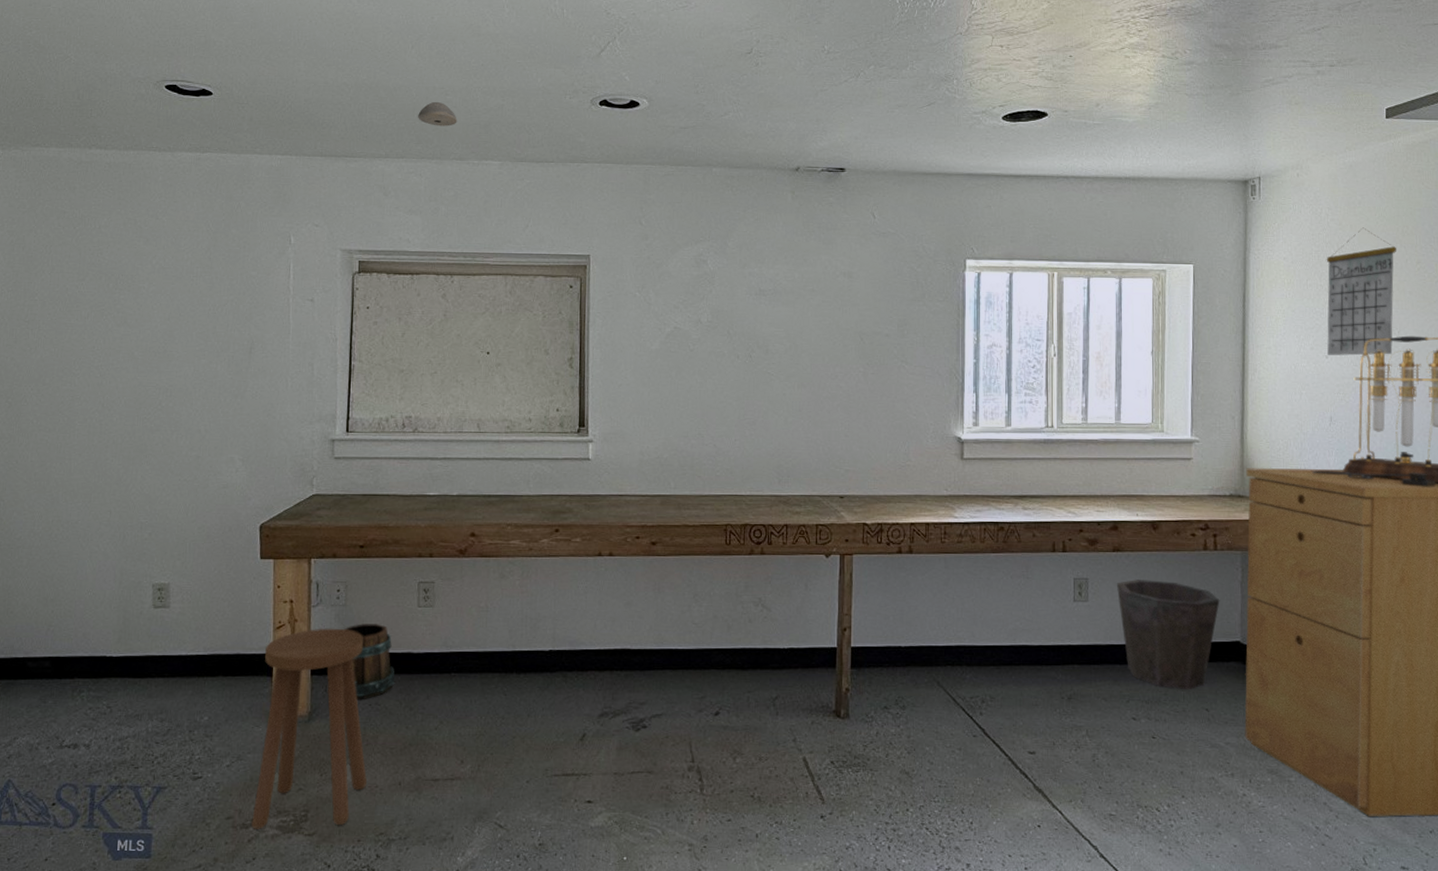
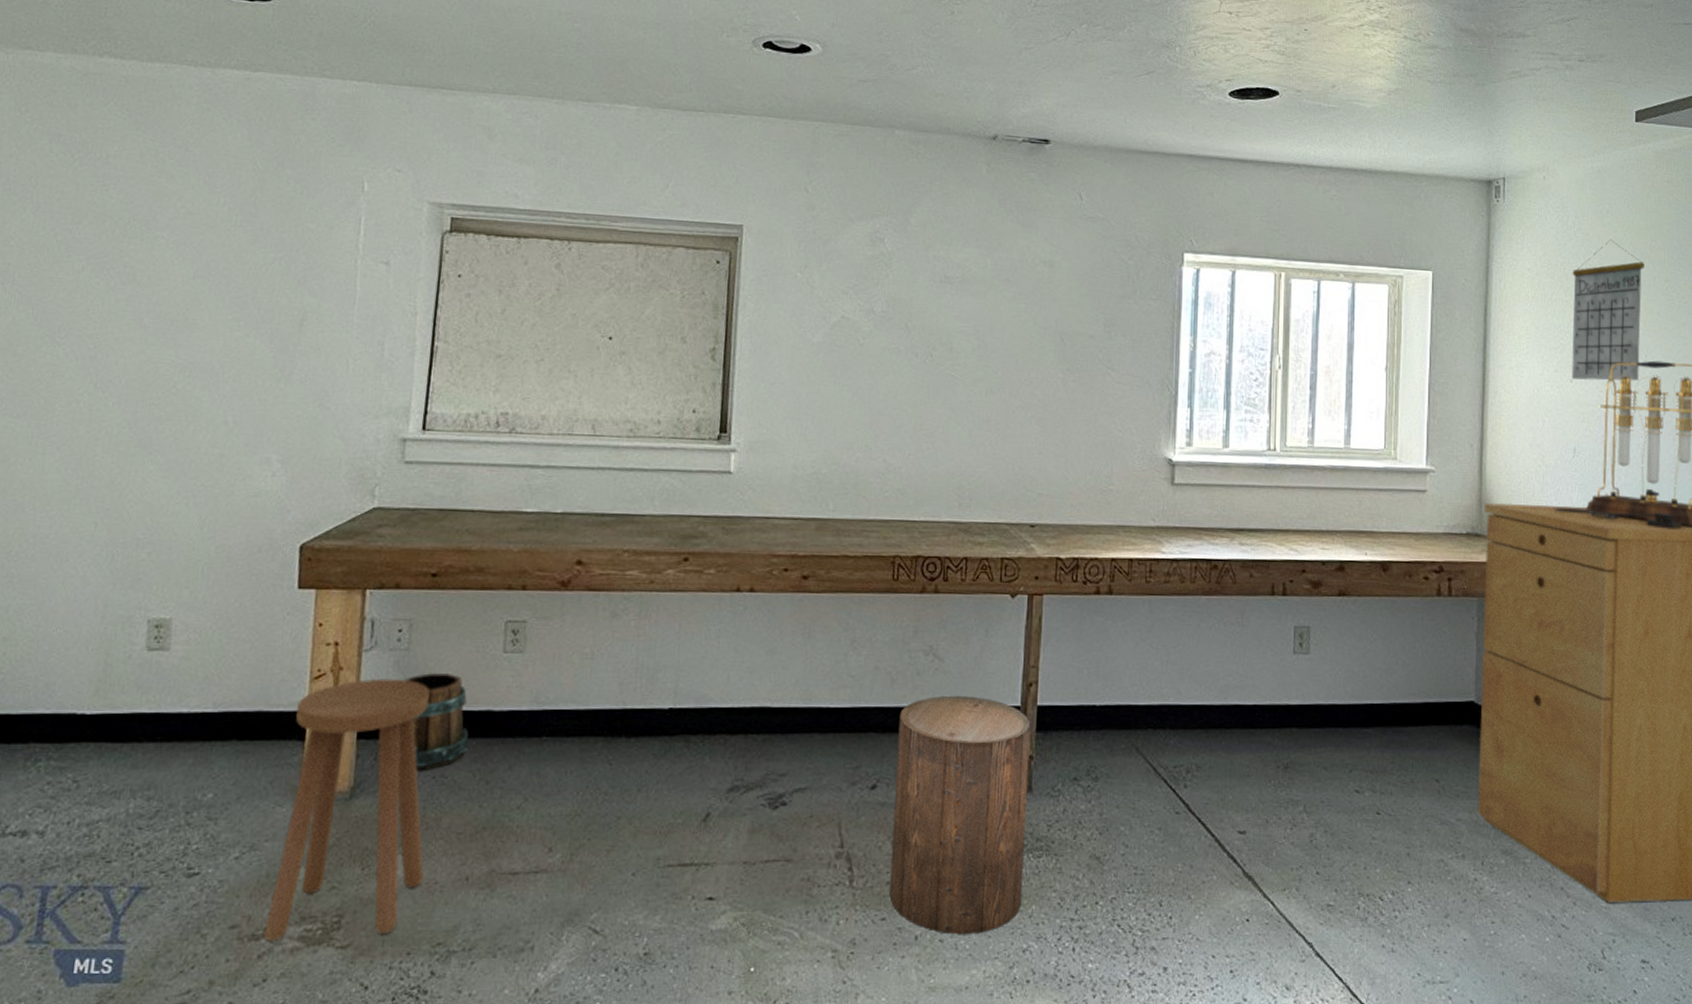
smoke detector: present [418,101,457,127] -> none [537,28,587,60]
stool: none [733,638,846,833] -> present [889,695,1031,934]
waste bin: present [1117,579,1220,690] -> none [1342,629,1454,758]

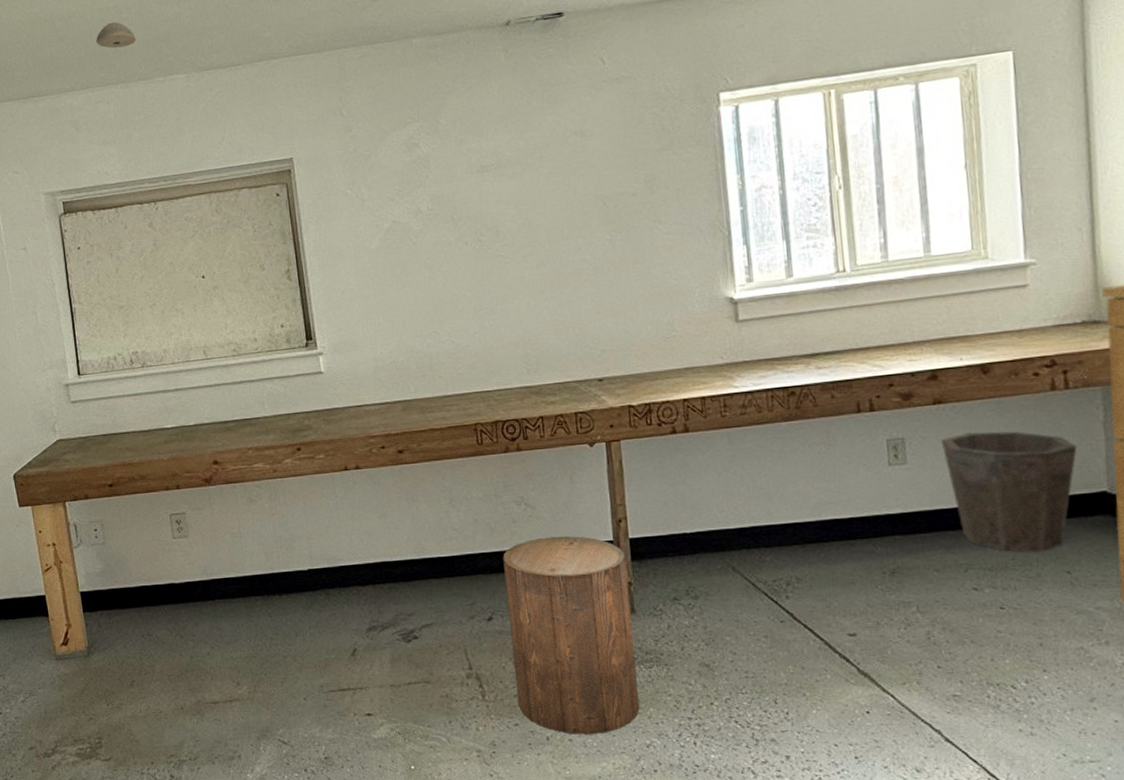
stool: present [263,678,429,941] -> none [38,565,151,757]
bucket: present [405,673,469,772] -> none [107,558,163,633]
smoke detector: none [537,28,587,60] -> present [96,21,136,49]
waste bin: none [1342,629,1454,758] -> present [942,431,1077,553]

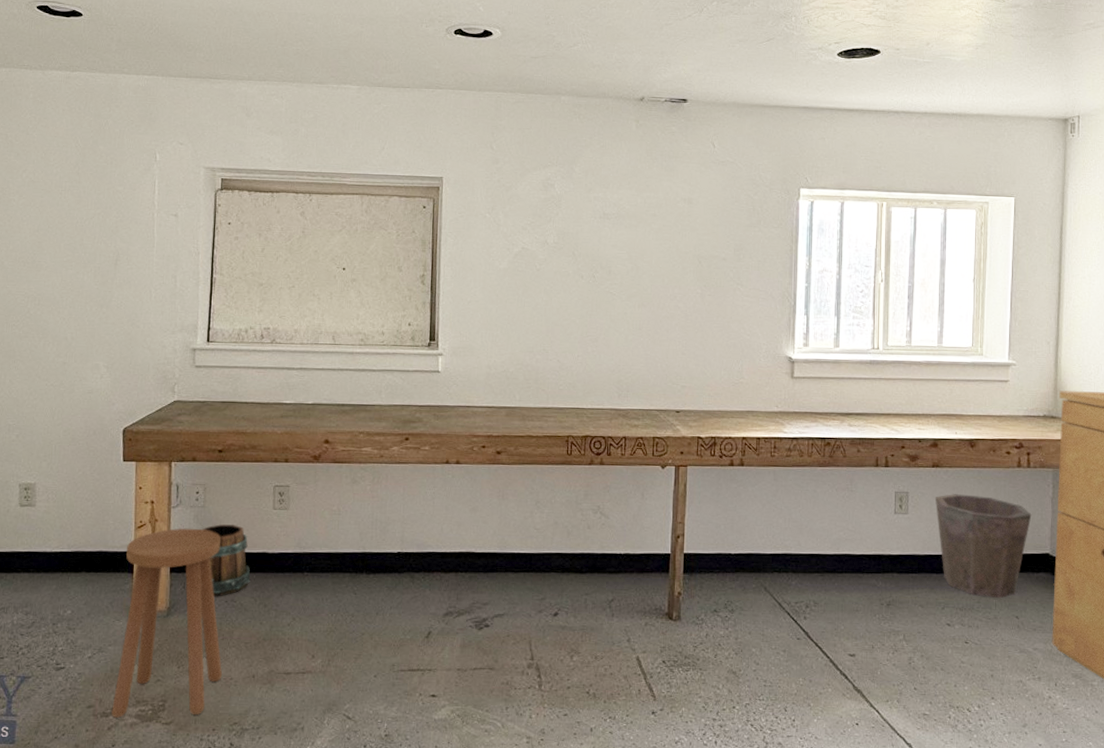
stool: none [38,565,151,757] -> present [111,528,222,718]
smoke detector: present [96,21,136,49] -> none [280,27,318,51]
bucket: none [107,558,163,633] -> present [202,524,251,597]
stool: present [503,536,640,734] -> none [570,544,679,728]

